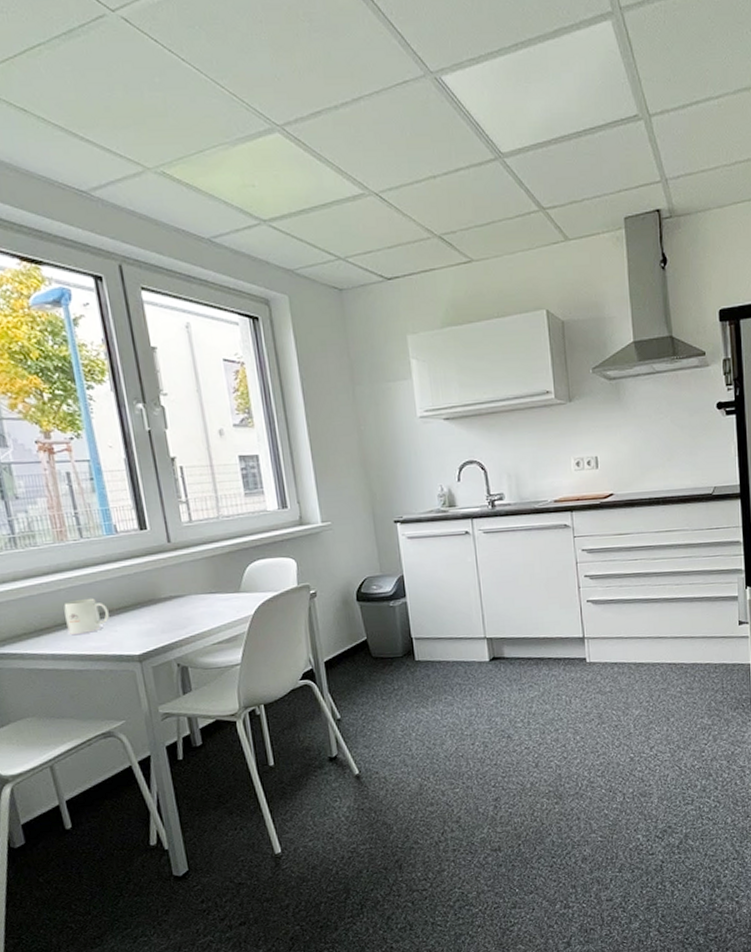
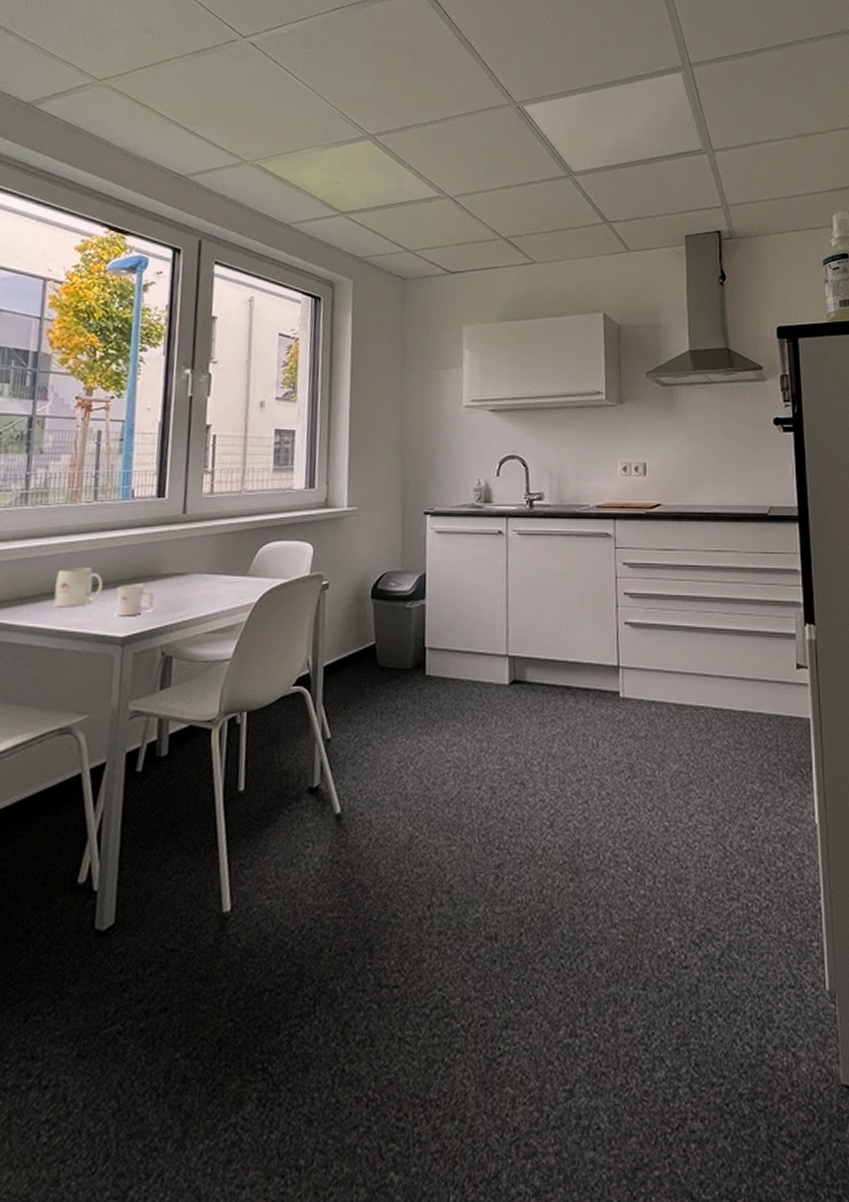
mug: none [122,608,160,638] -> present [116,583,154,617]

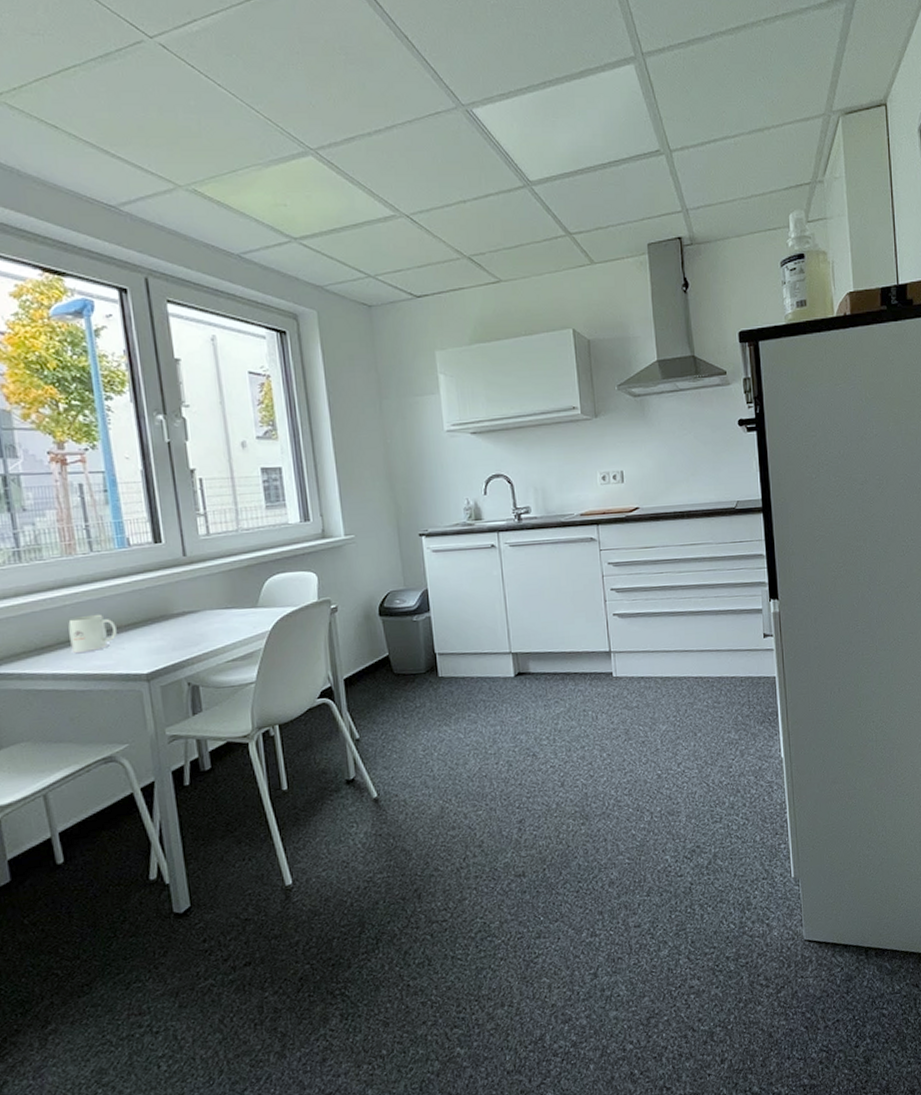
mug: present [116,583,154,617] -> none [131,624,171,656]

